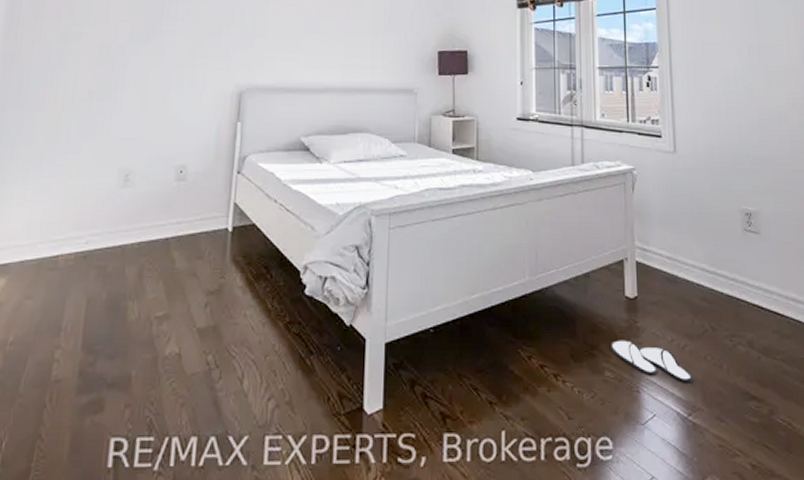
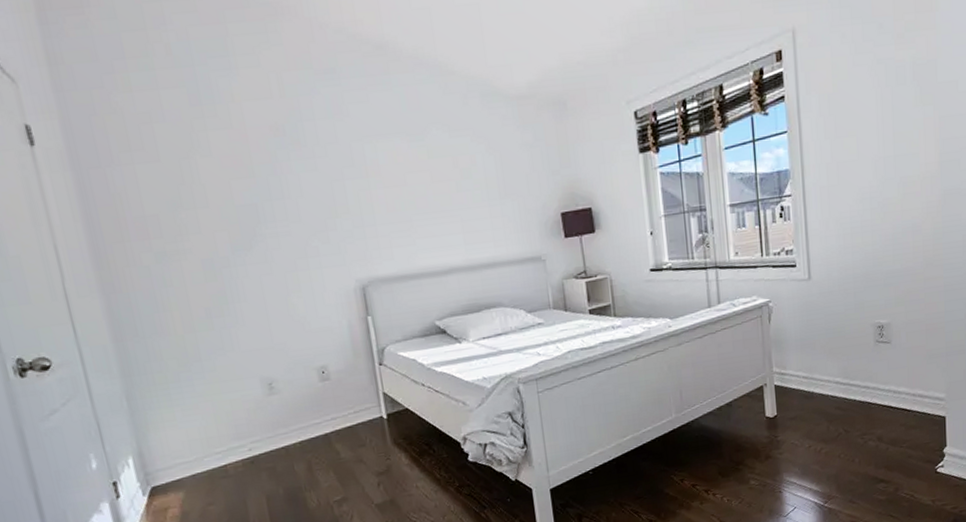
slippers: present [611,340,693,383] -> none [754,453,829,479]

